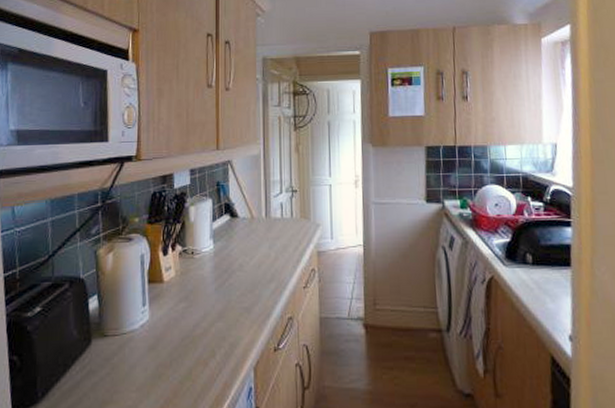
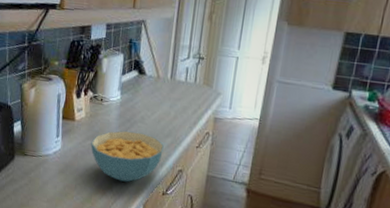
cereal bowl: none [184,282,268,345] -> present [90,130,164,182]

